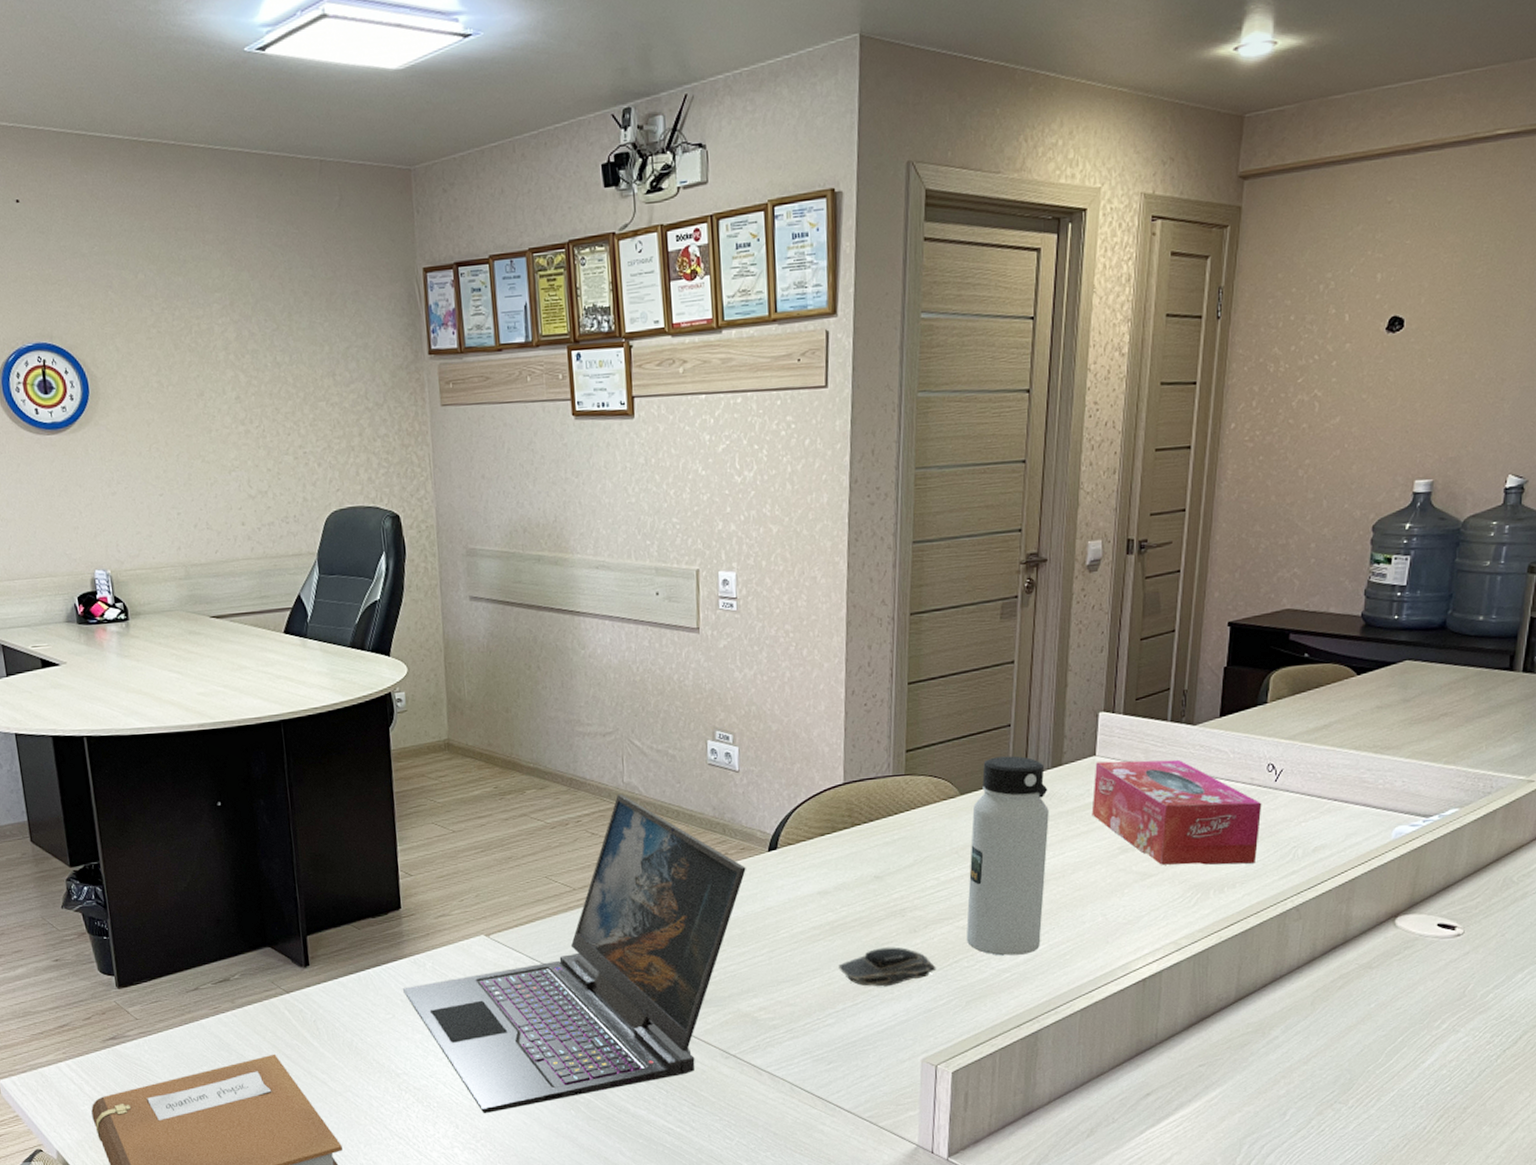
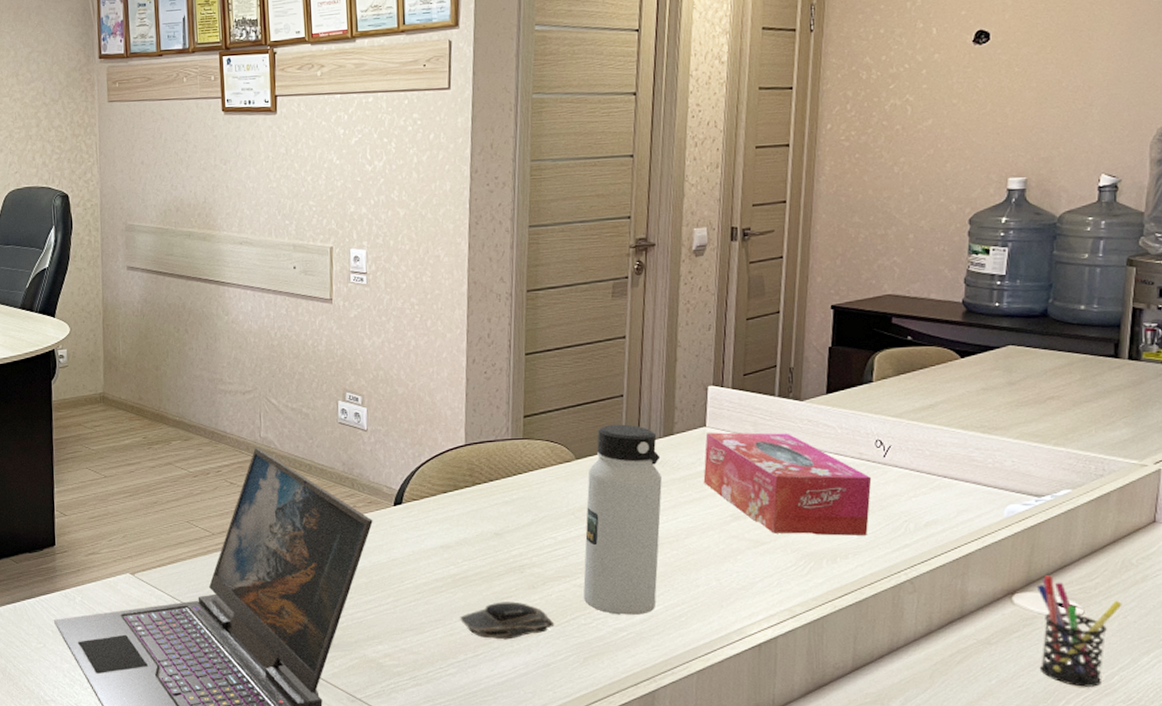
pen holder: none [1418,896,1501,1007] -> present [1036,575,1122,687]

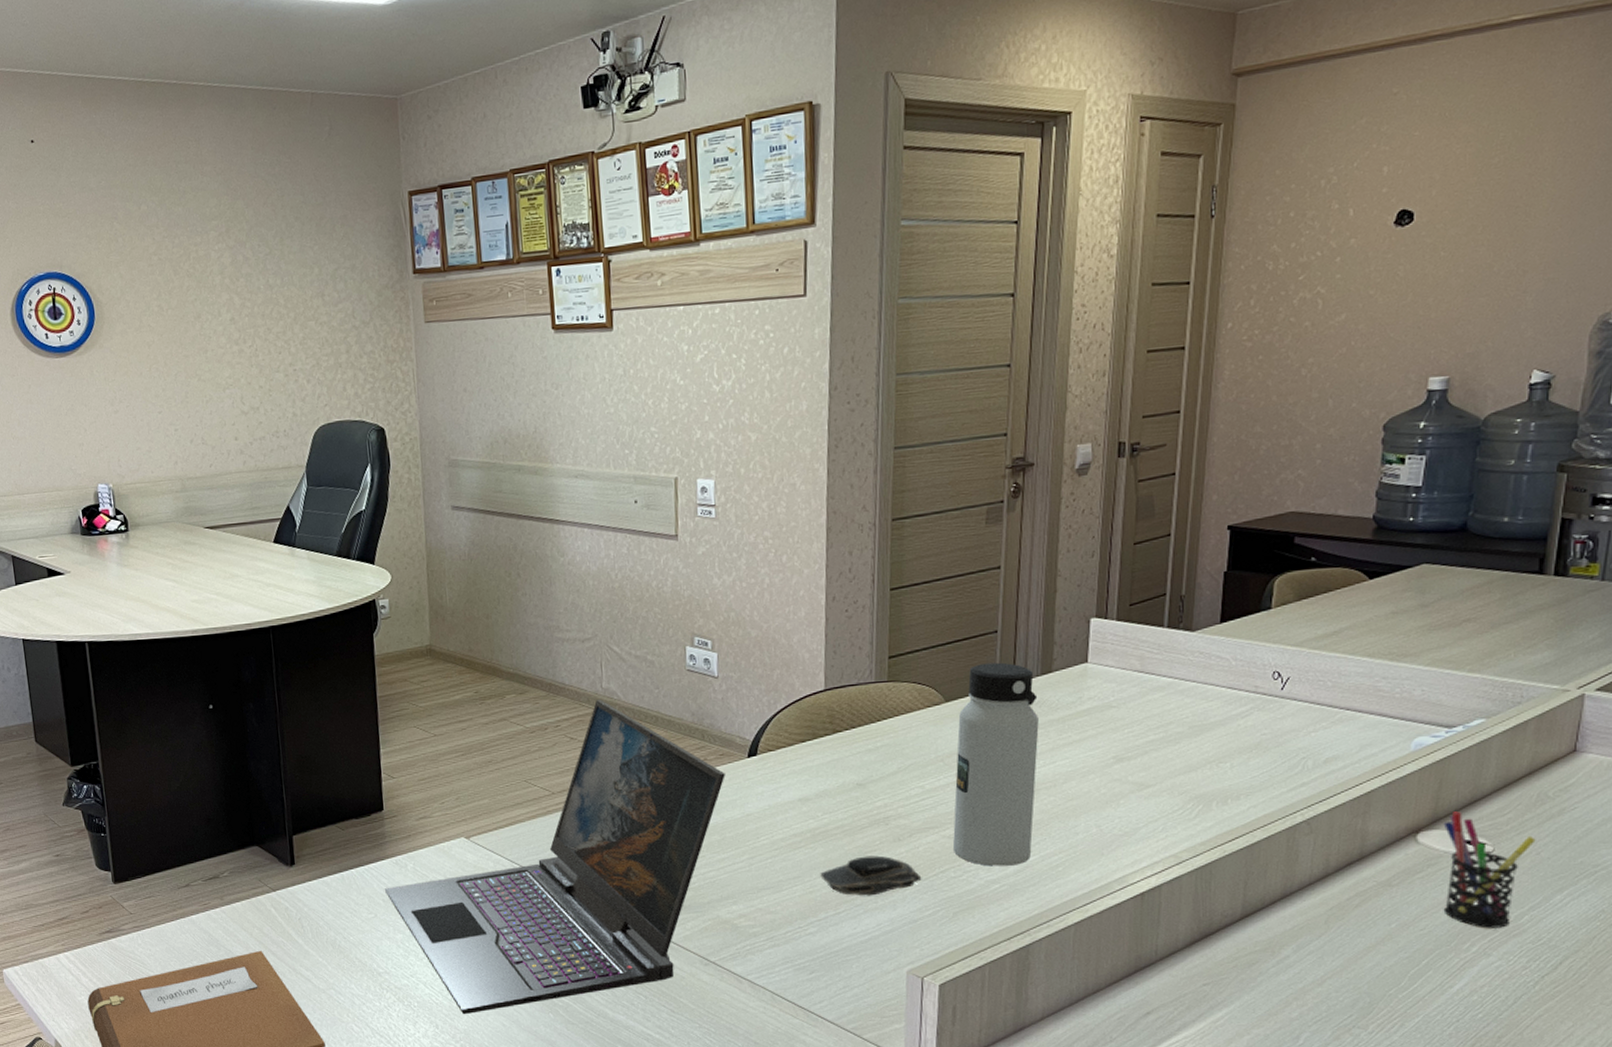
tissue box: present [703,432,872,536] -> none [1084,666,1268,776]

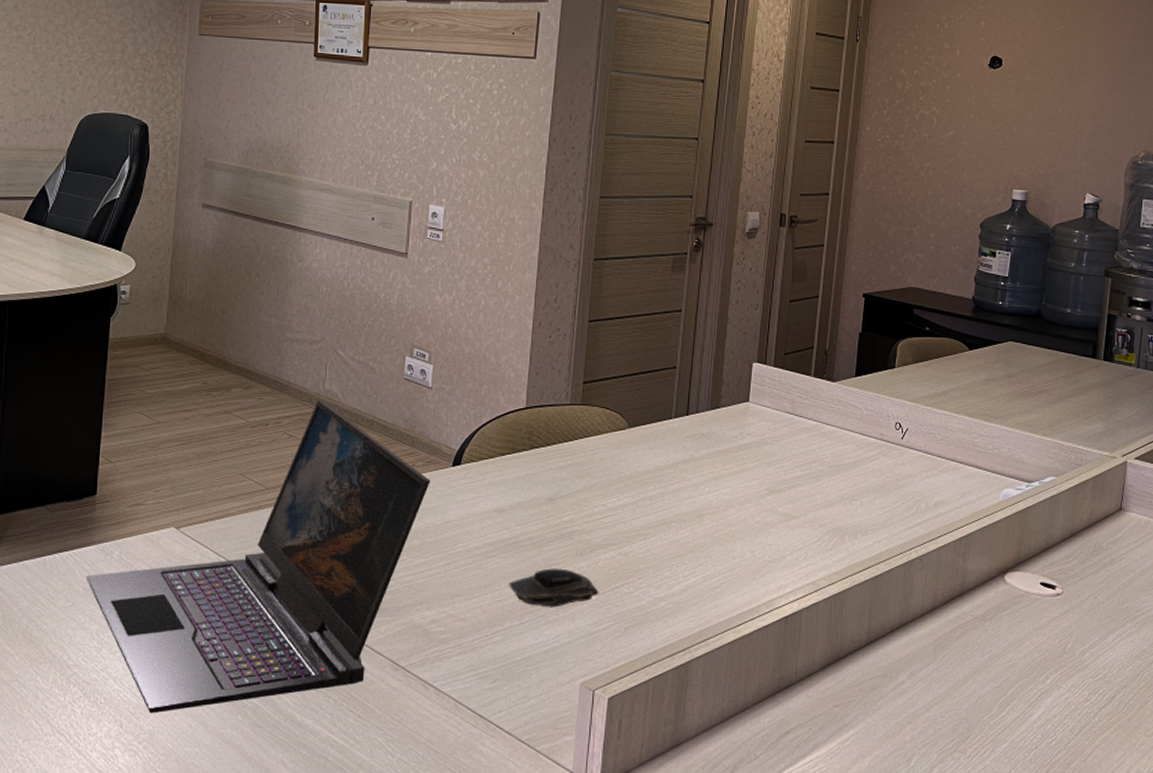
water bottle: present [952,662,1039,867] -> none [627,395,707,585]
pen holder: present [1443,811,1536,928] -> none [1024,556,1094,663]

